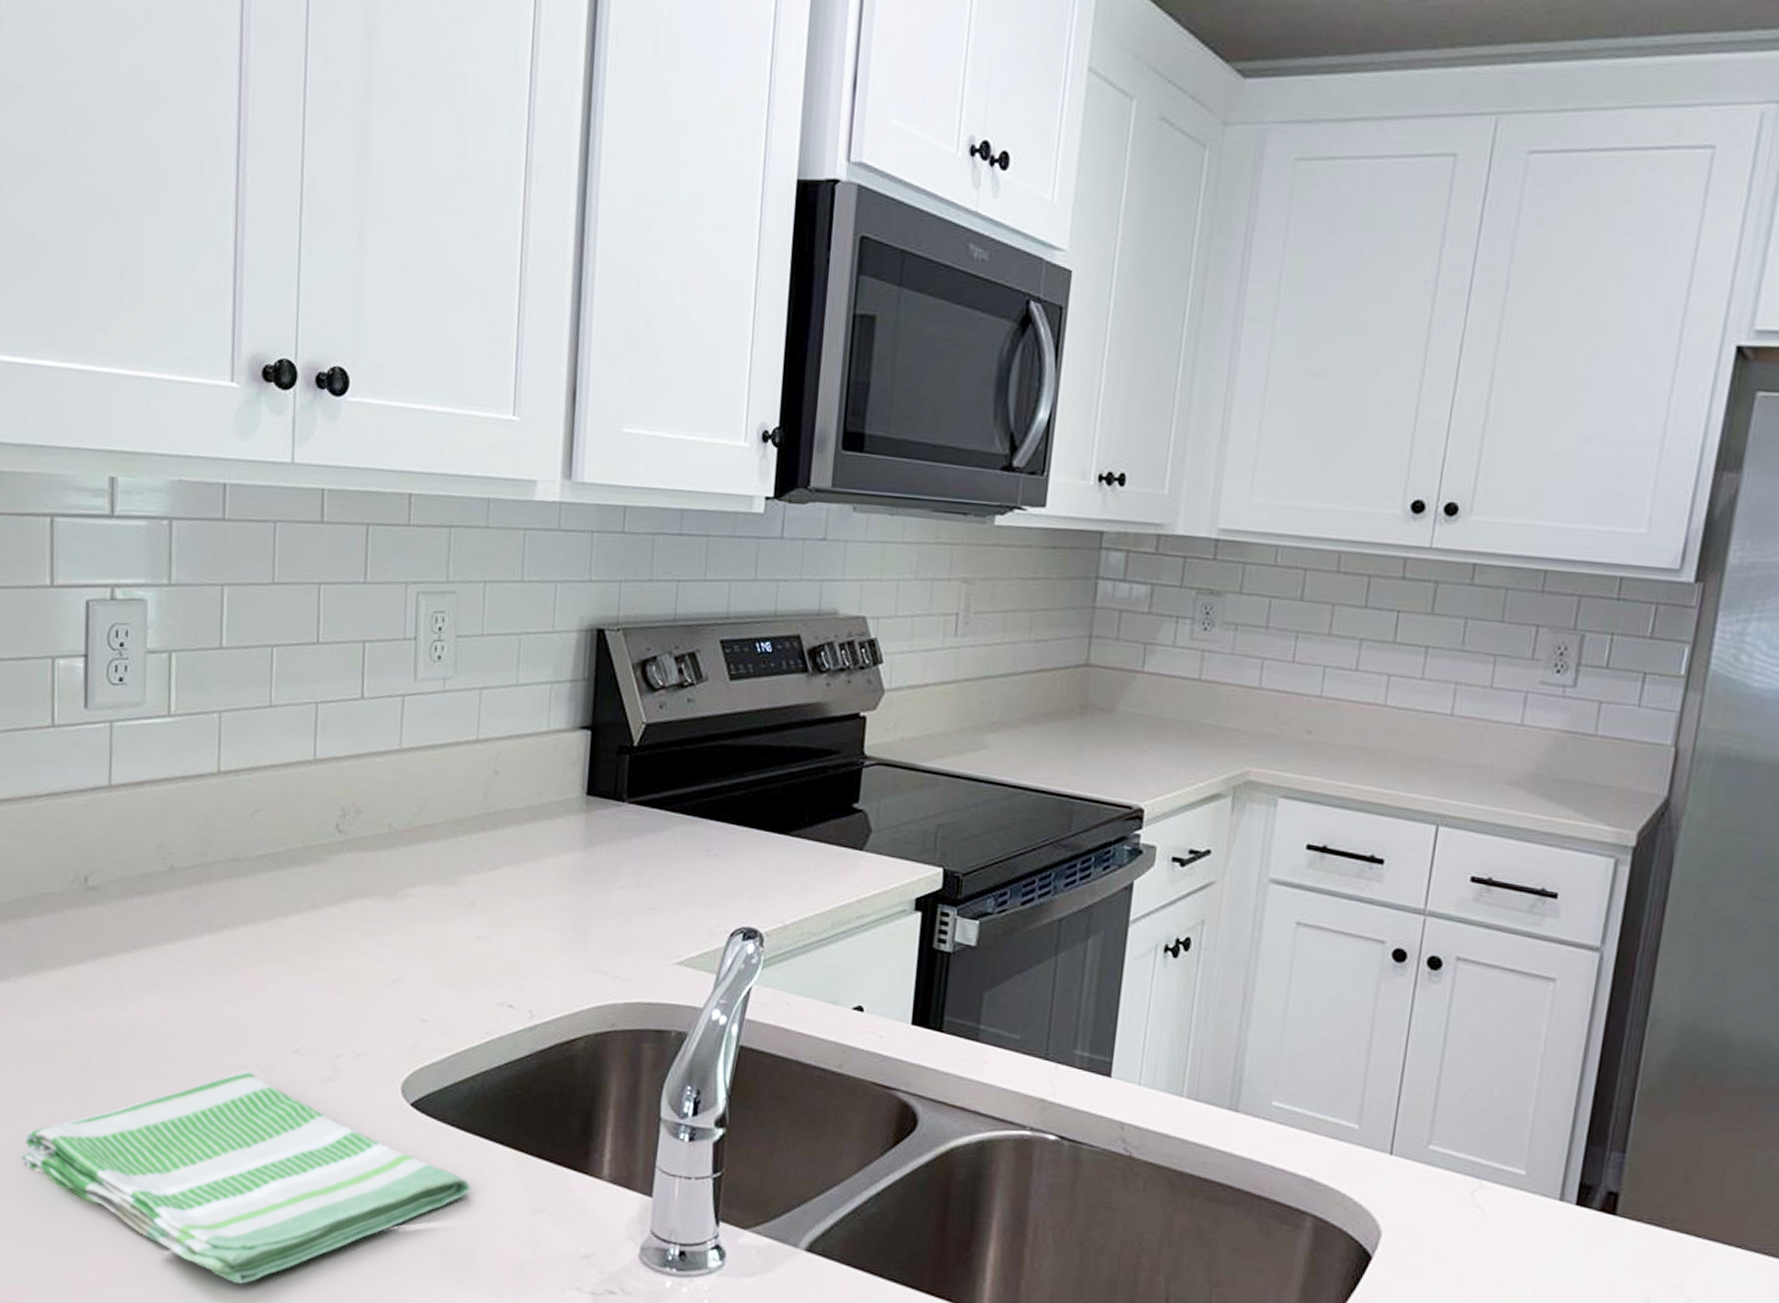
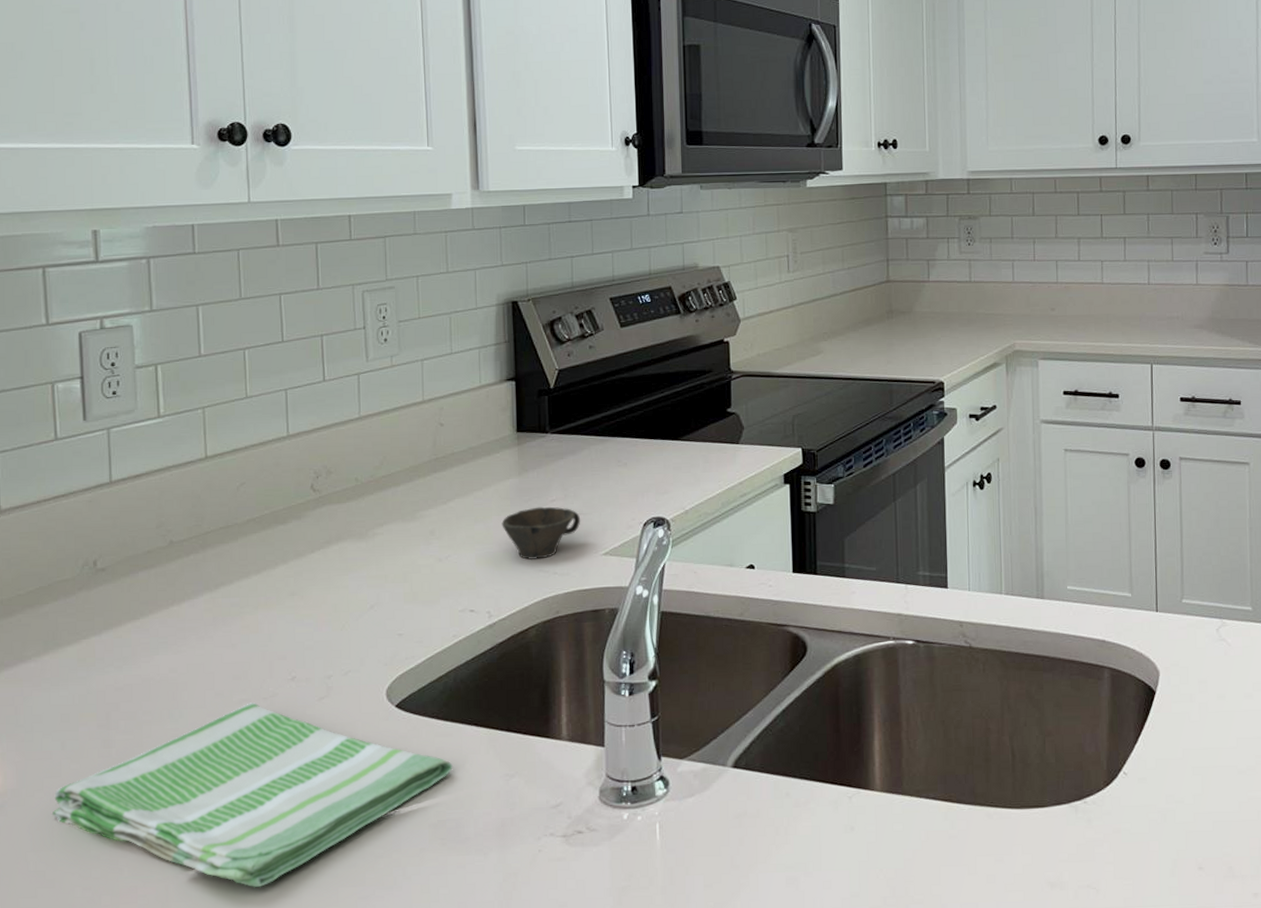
cup: none [557,892,654,957] -> present [502,506,581,561]

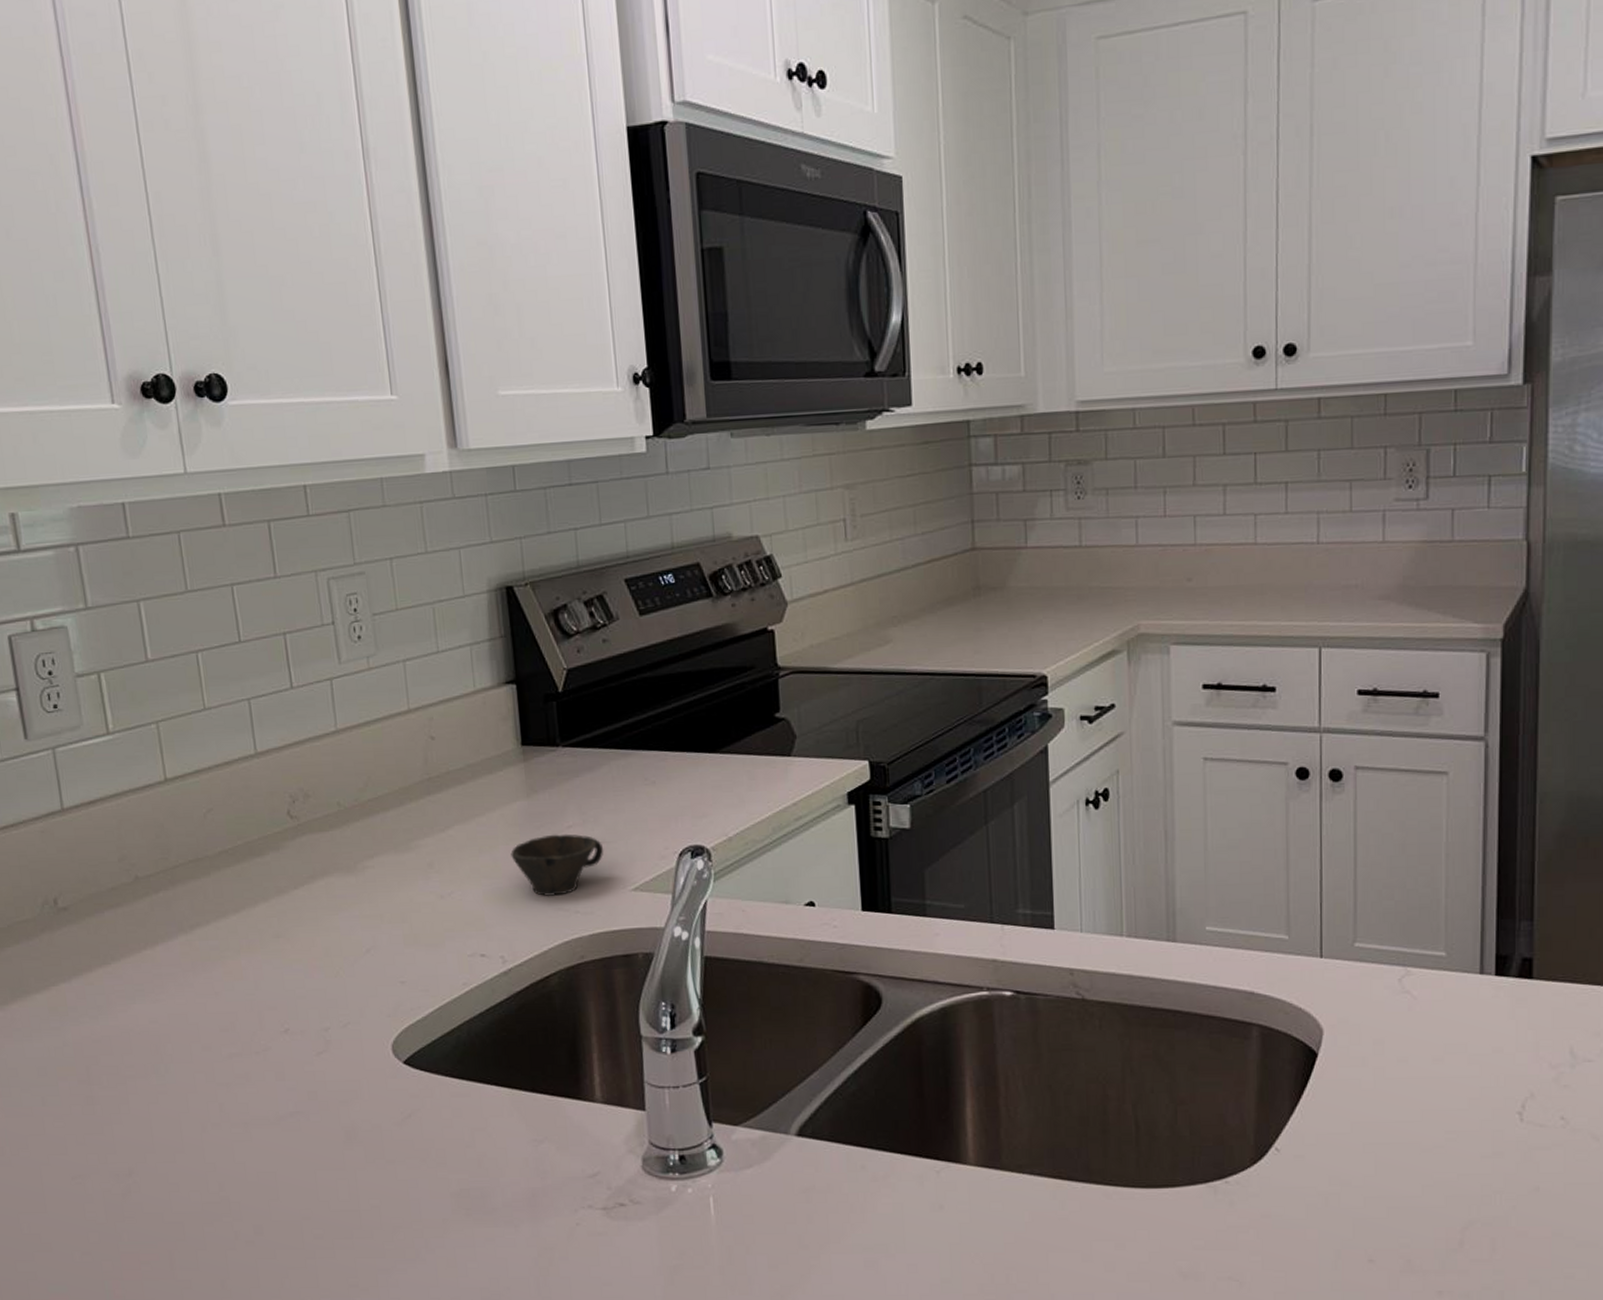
dish towel: present [52,702,454,888] -> none [40,1057,474,1257]

